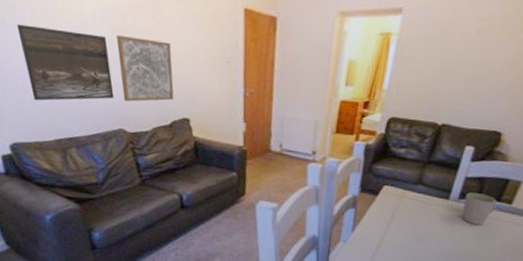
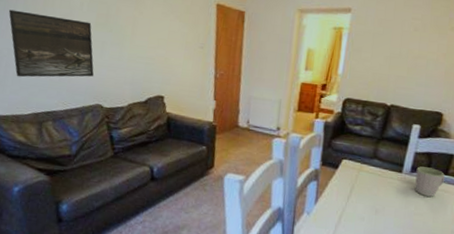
wall art: present [116,34,174,102] -> none [100,21,151,80]

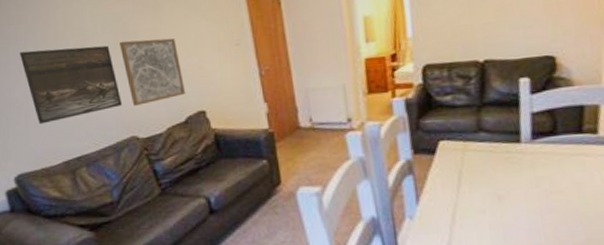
wall art: none [100,21,151,80] -> present [120,38,186,106]
mug: present [415,166,445,197] -> none [538,128,581,167]

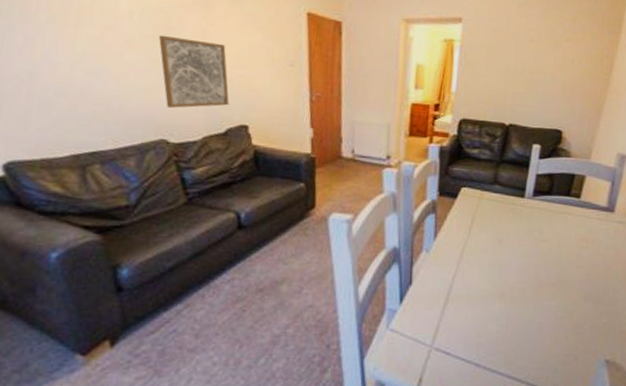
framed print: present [19,45,123,125] -> none [25,20,155,109]

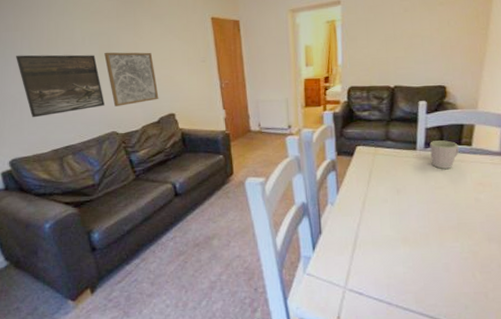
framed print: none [25,20,155,109] -> present [15,54,105,118]
mug: none [538,189,567,221] -> present [429,140,459,169]

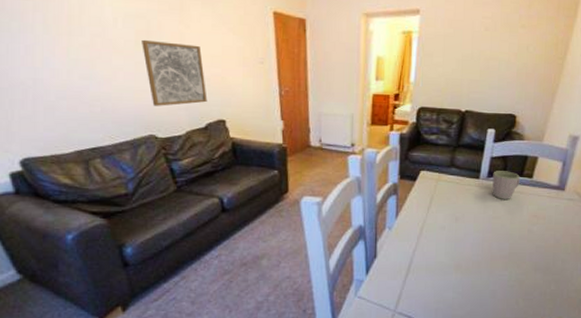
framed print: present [15,54,105,118] -> none [25,31,142,111]

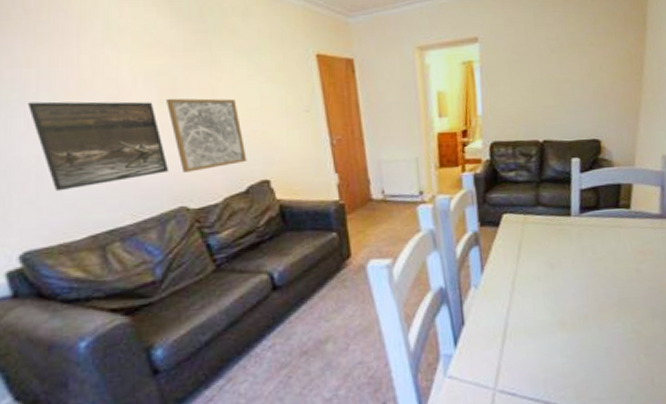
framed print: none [25,31,142,111] -> present [27,101,170,192]
mug: present [492,171,520,199] -> none [585,203,617,237]

